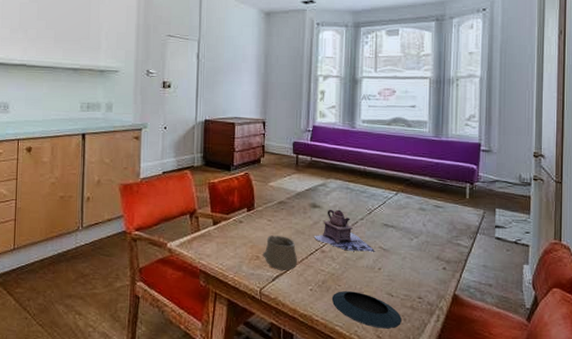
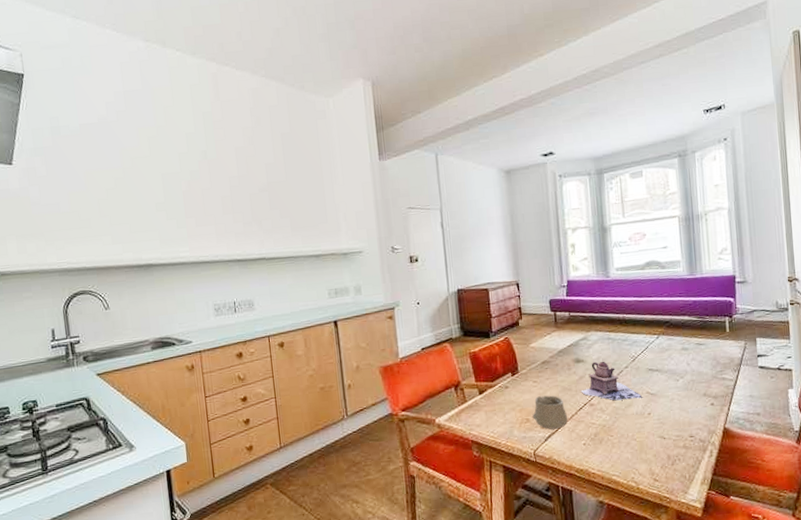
saucer: present [331,291,402,329] -> none [605,439,676,472]

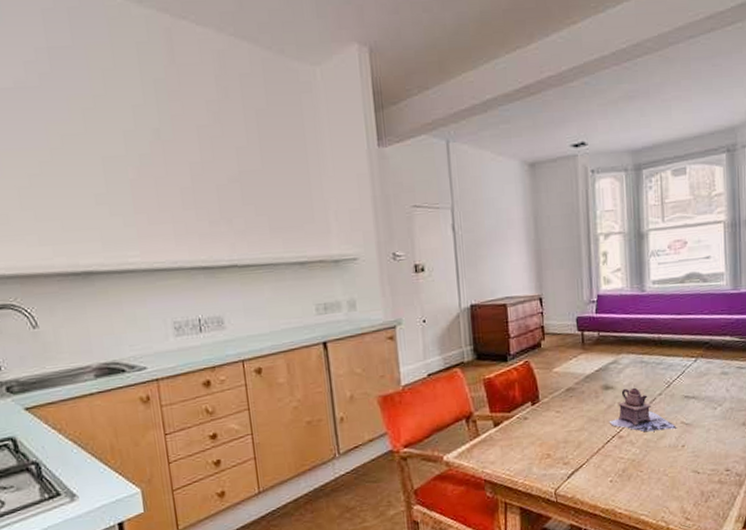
cup: present [532,395,568,430] -> none [554,427,594,466]

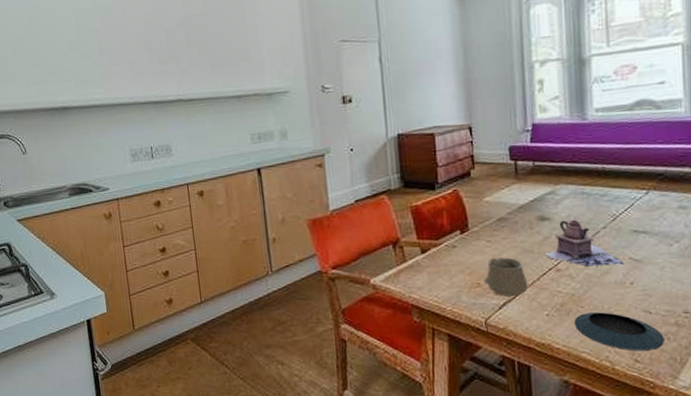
cup: none [554,427,594,466] -> present [484,257,528,296]
saucer: none [634,475,710,510] -> present [574,312,664,352]

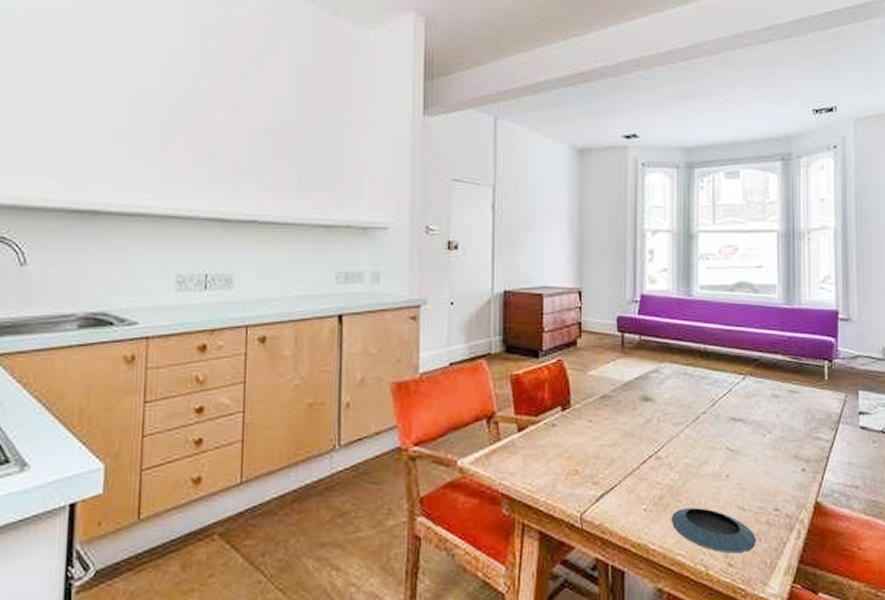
cup: present [484,257,528,296] -> none [583,441,628,487]
teapot: present [545,219,625,266] -> none [646,402,722,455]

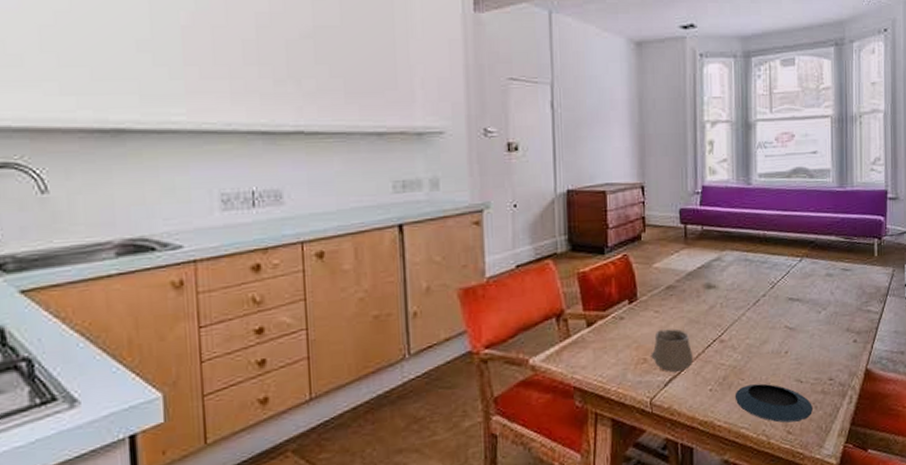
cup: none [583,441,628,487] -> present [651,329,694,372]

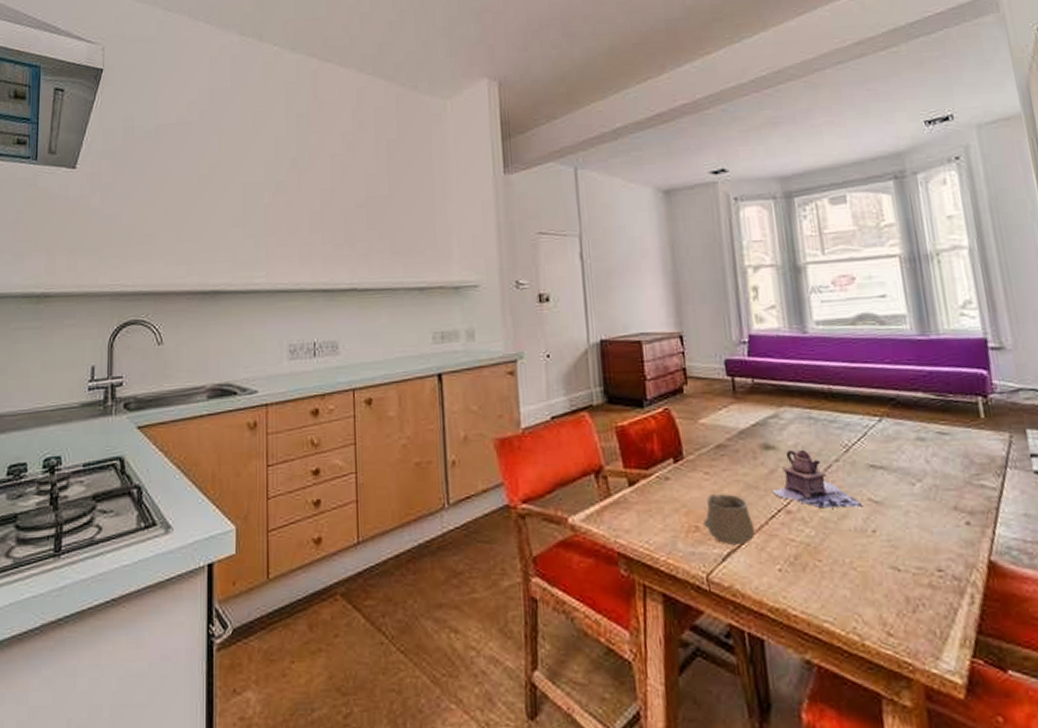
teapot: none [710,287,781,336] -> present [772,449,864,508]
saucer: present [734,383,813,423] -> none [811,568,920,621]

